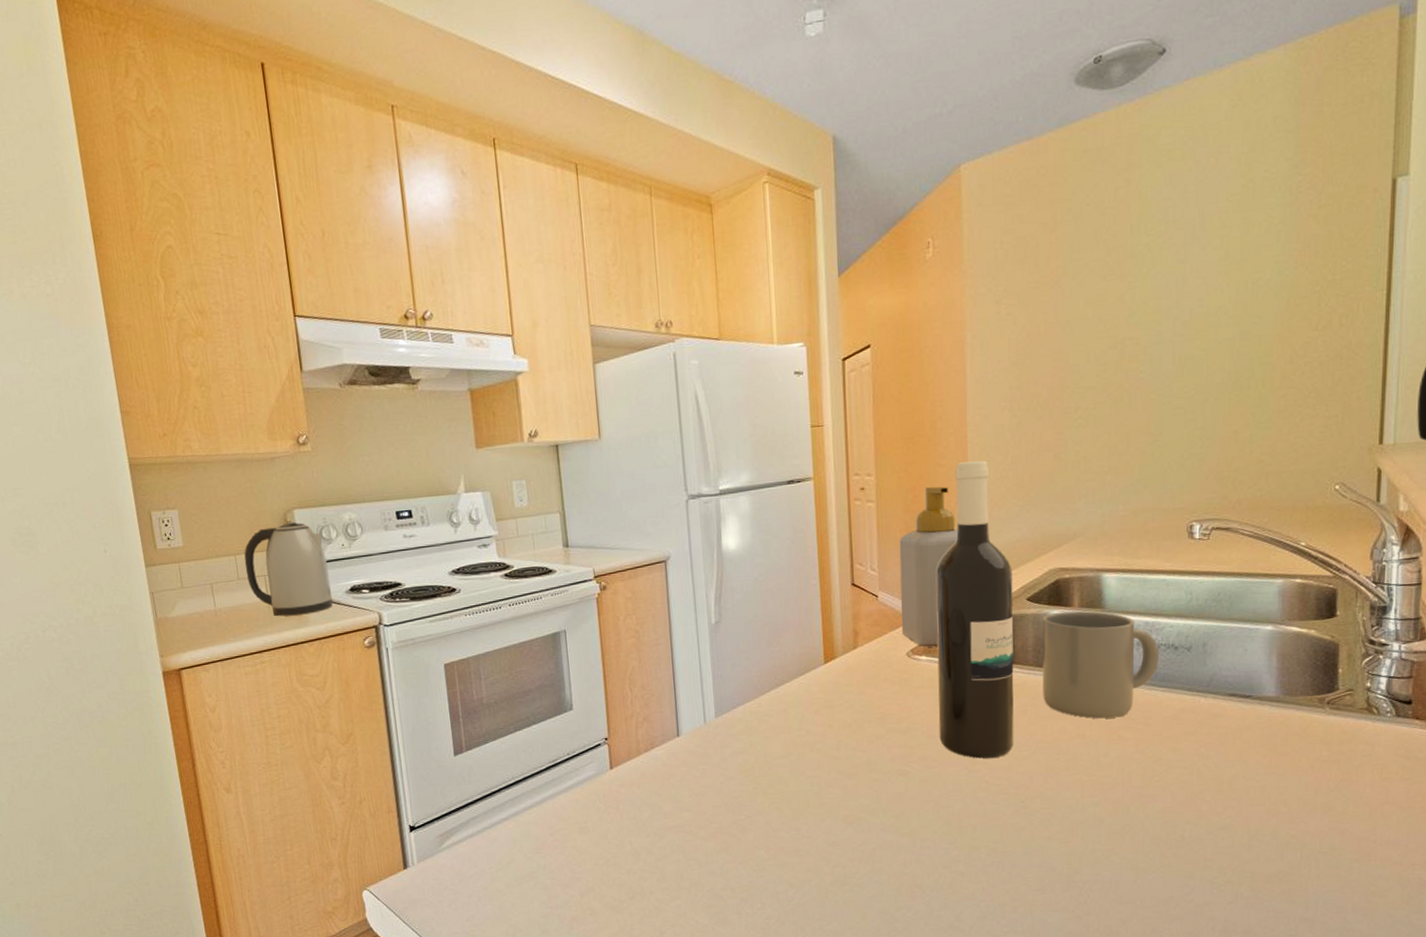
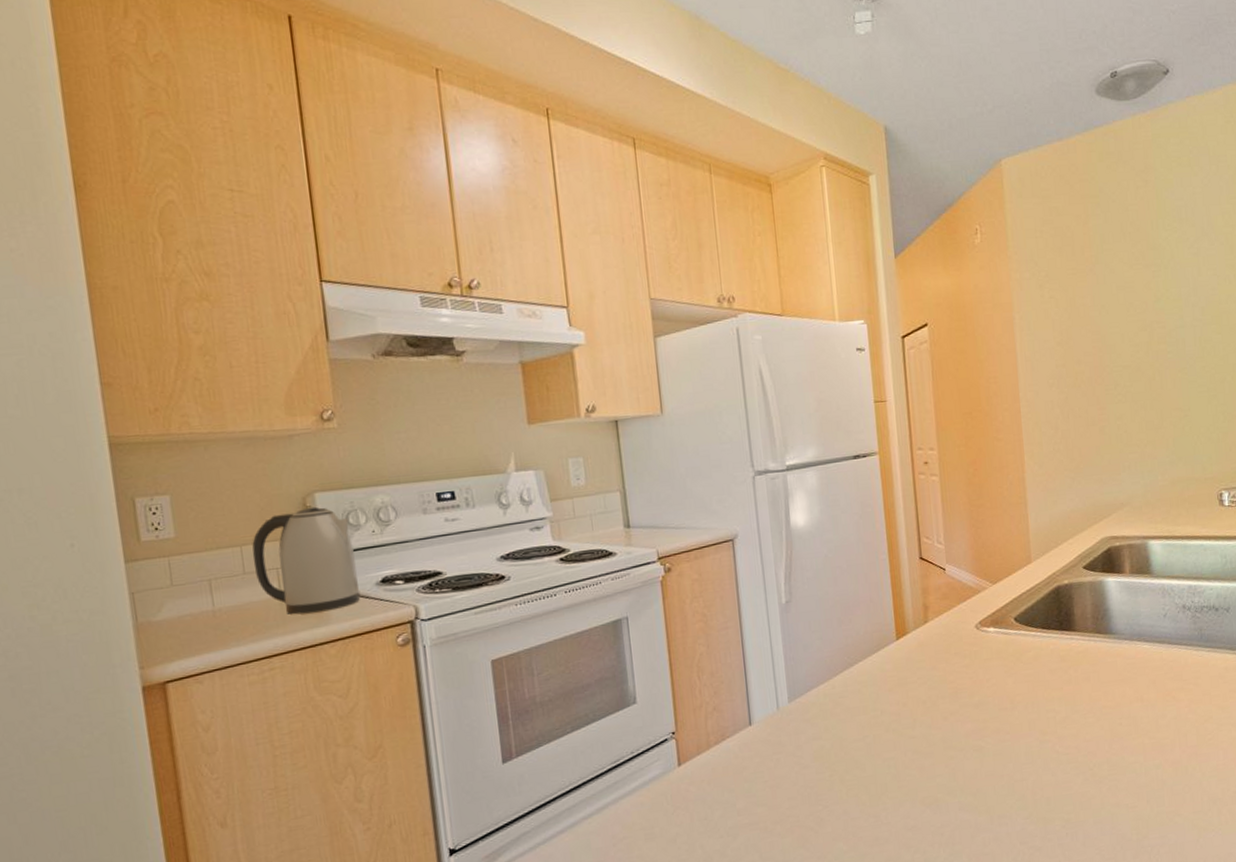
soap bottle: present [899,485,959,647] -> none [963,459,1018,619]
wine bottle: present [935,460,1014,759] -> none [998,434,1080,729]
mug: present [1042,611,1158,719] -> none [1098,577,1203,682]

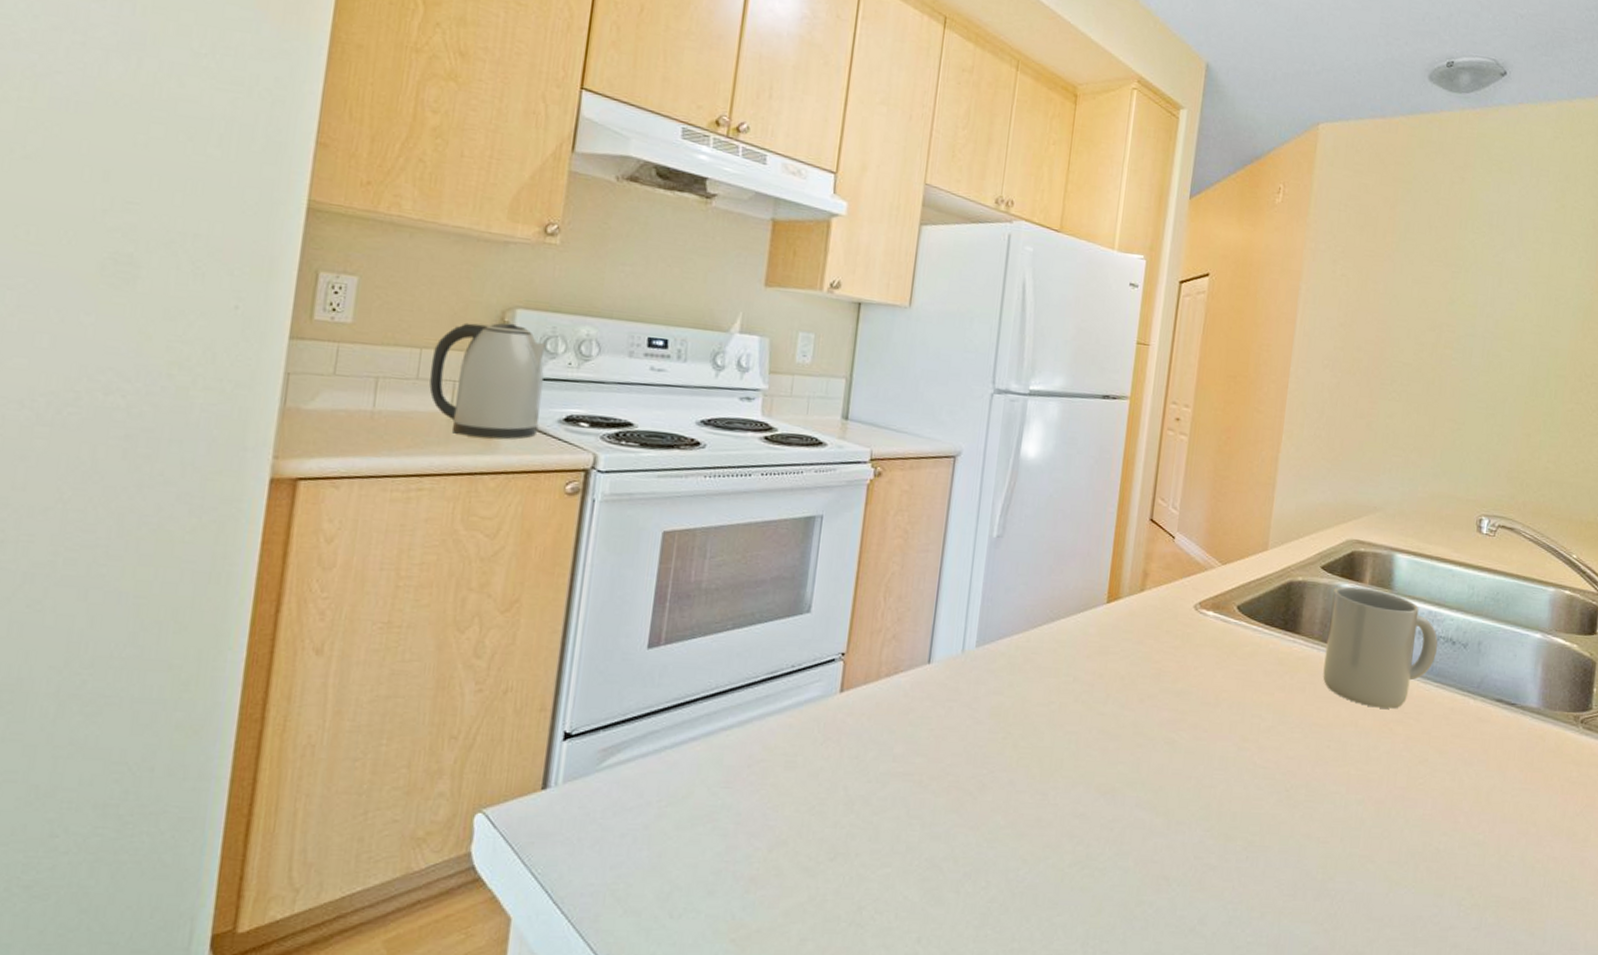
mug: none [1098,577,1203,682] -> present [1323,586,1438,709]

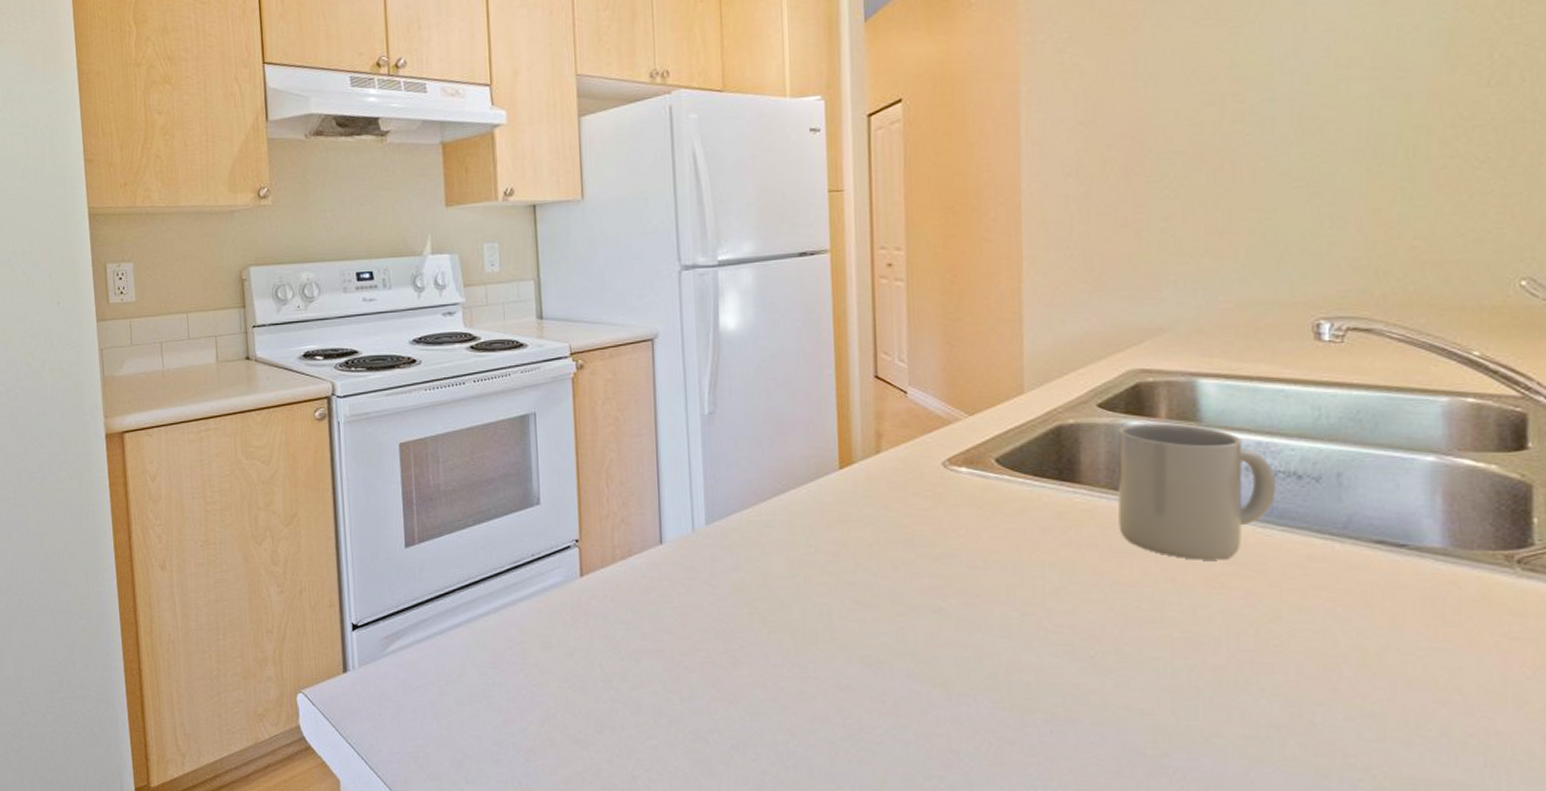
kettle: present [429,322,547,440] -> none [196,280,285,381]

